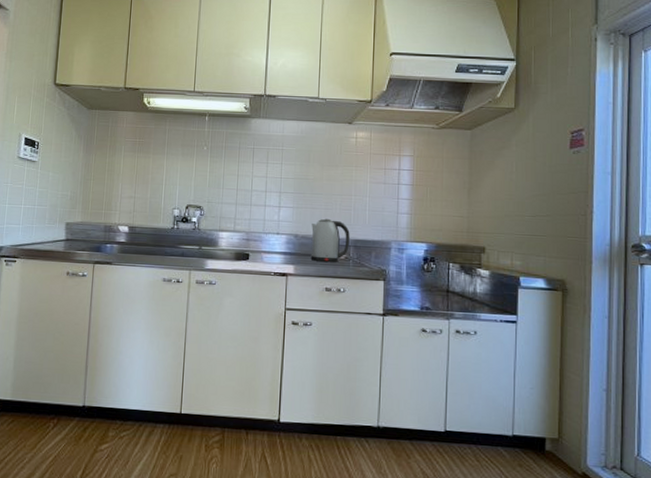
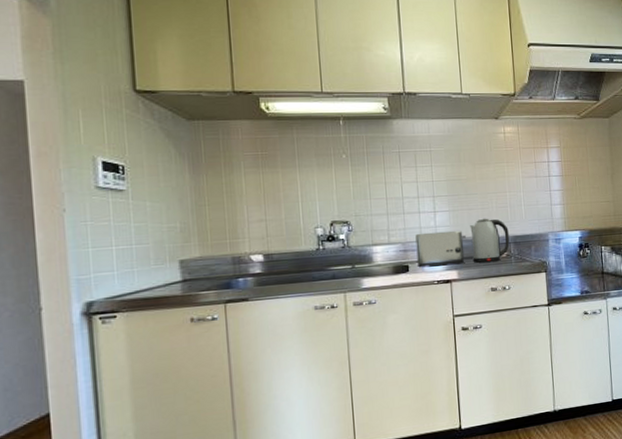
toaster: none [256,225,306,260] -> present [415,230,466,268]

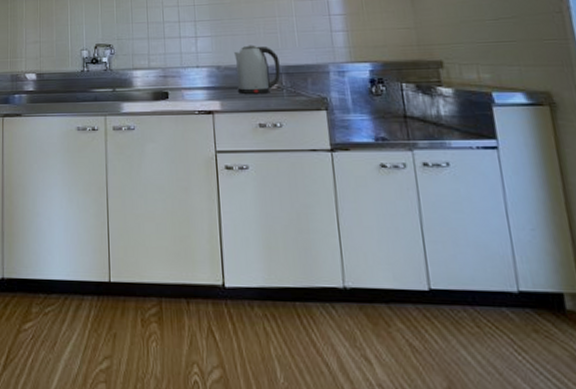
toaster: present [415,230,466,268] -> none [176,57,230,95]

